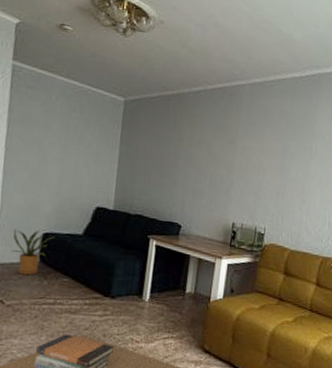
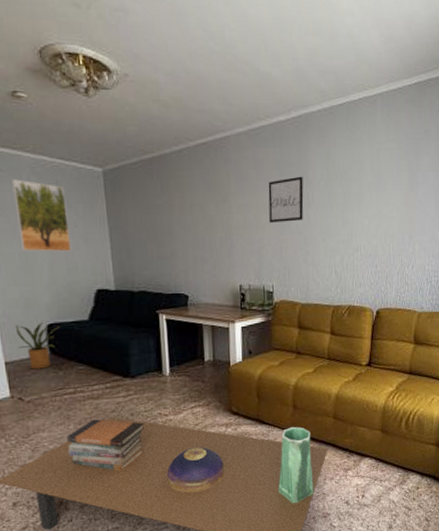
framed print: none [37,97,87,169] -> present [12,179,72,252]
wall art: none [271,128,309,170] -> present [268,176,304,223]

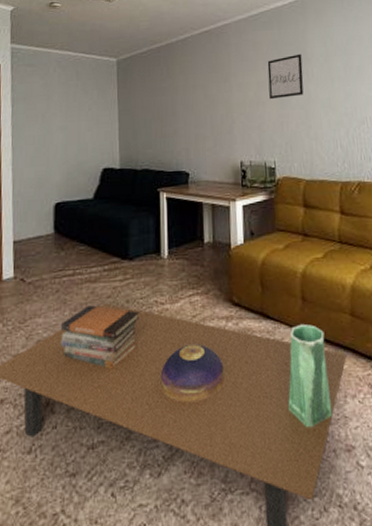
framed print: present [12,179,72,252] -> none [41,72,84,134]
house plant: present [15,321,61,369] -> none [26,200,67,249]

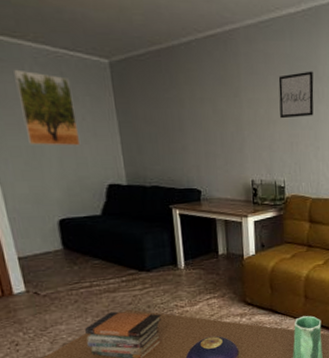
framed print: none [41,72,84,134] -> present [14,69,81,146]

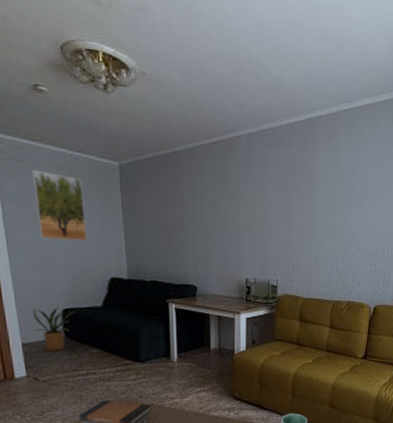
house plant: none [26,216,74,264] -> present [32,306,76,351]
wall art: present [278,71,314,119] -> none [276,177,309,221]

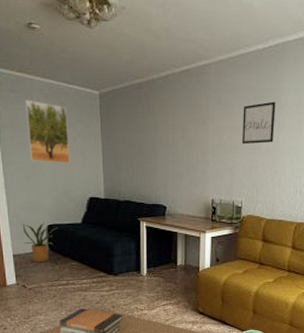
wall art: none [276,177,309,221] -> present [242,101,276,145]

